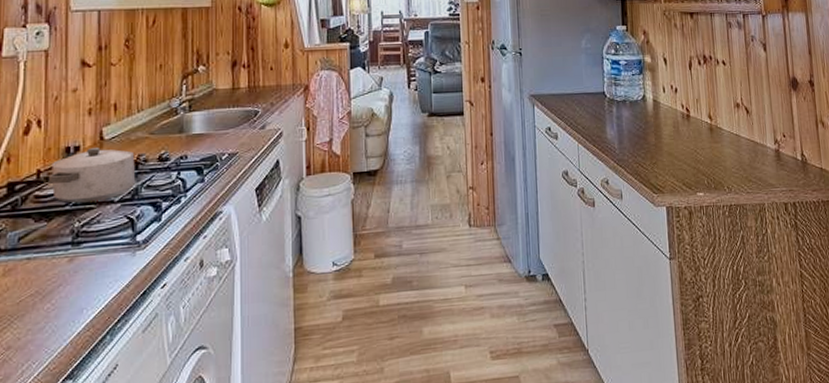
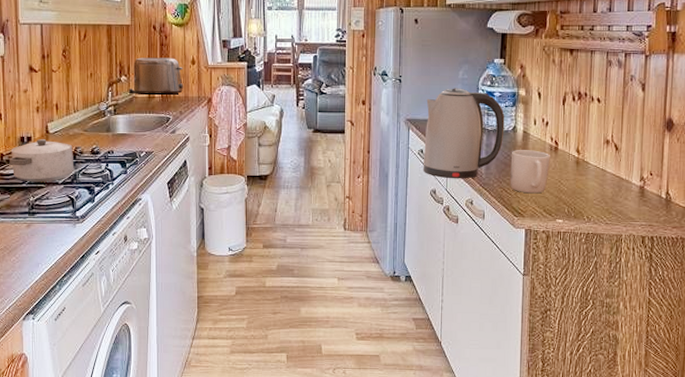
toaster: none [207,41,276,87] -> present [128,57,184,96]
kettle: none [550,58,634,158] -> present [422,88,505,179]
mug: none [643,119,684,167] -> present [510,150,551,194]

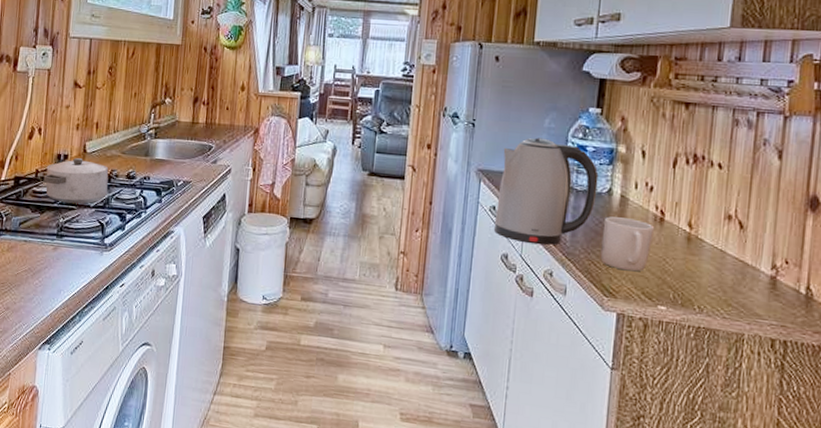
toaster: present [128,57,184,96] -> none [171,79,231,123]

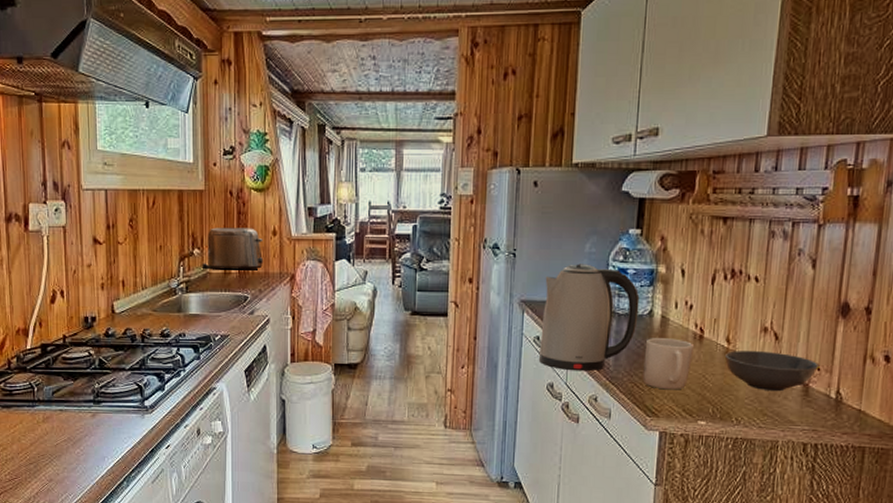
cooking pot: present [43,157,109,204] -> none [72,318,143,368]
toaster: none [171,79,231,123] -> present [201,227,264,272]
bowl: none [686,236,788,282] -> present [724,350,820,392]

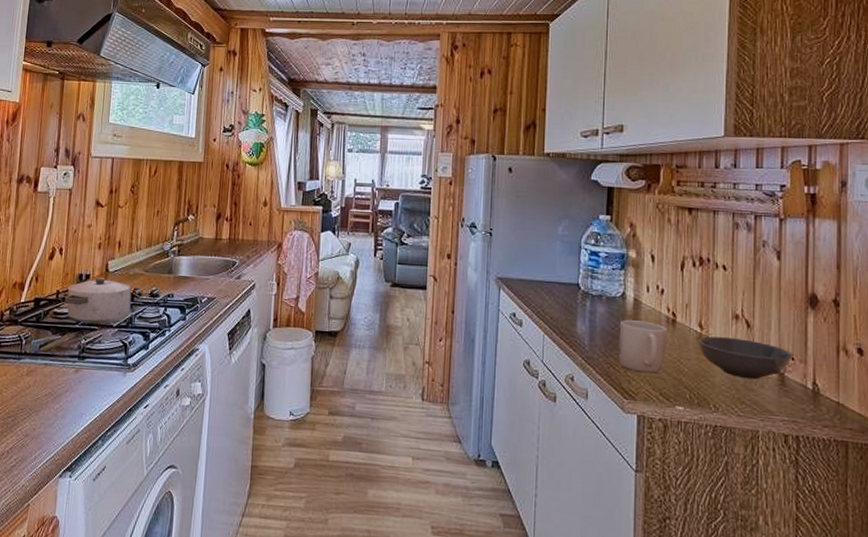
cooking pot: none [72,318,143,368] -> present [64,276,132,324]
toaster: present [201,227,264,272] -> none [194,196,254,239]
kettle: present [538,264,640,372] -> none [514,245,612,351]

